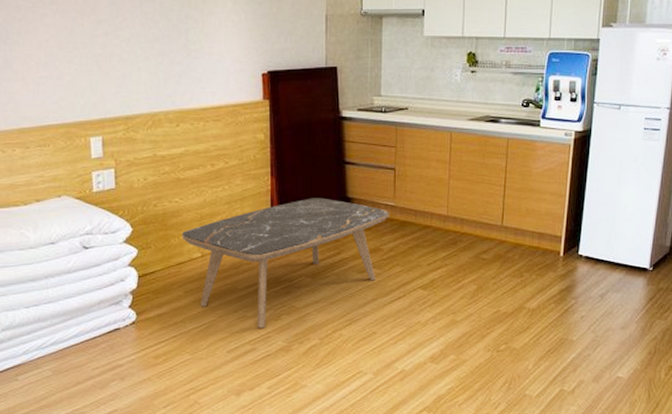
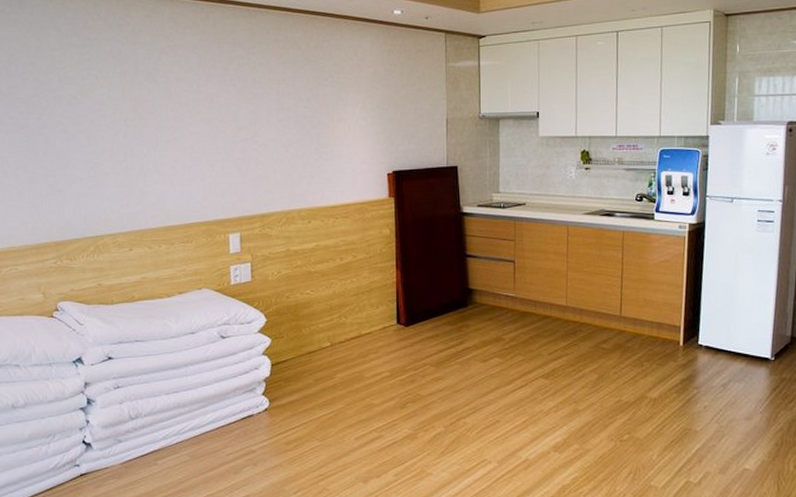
coffee table: present [182,198,389,328] -> none [312,289,510,416]

